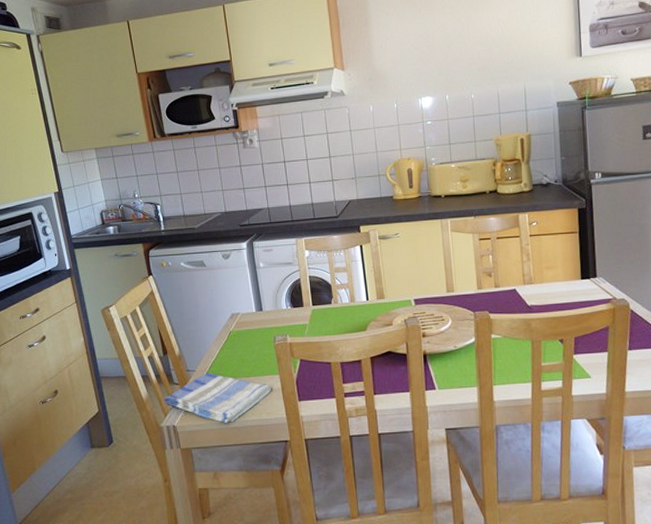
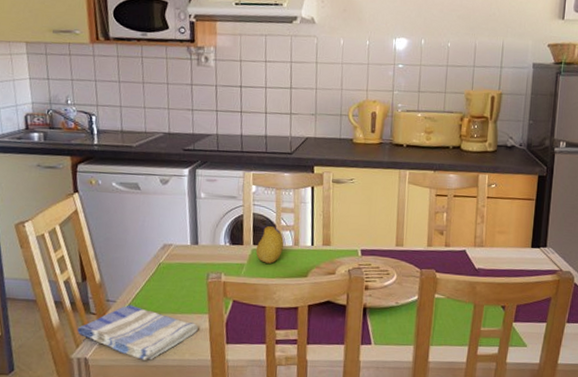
fruit: none [315,286,342,322] -> present [255,225,285,264]

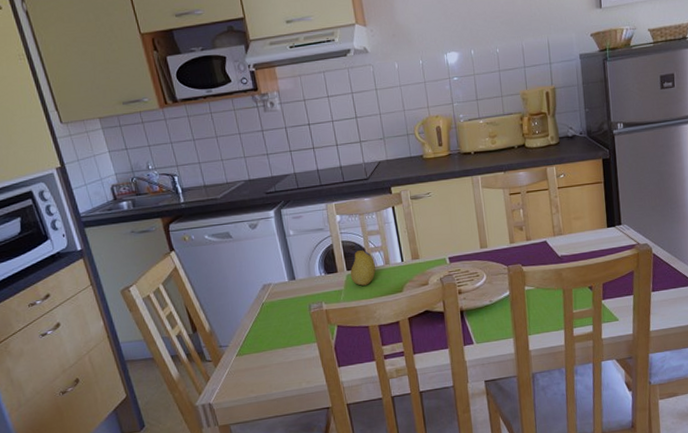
dish towel: present [77,305,198,360] -> none [197,346,309,396]

